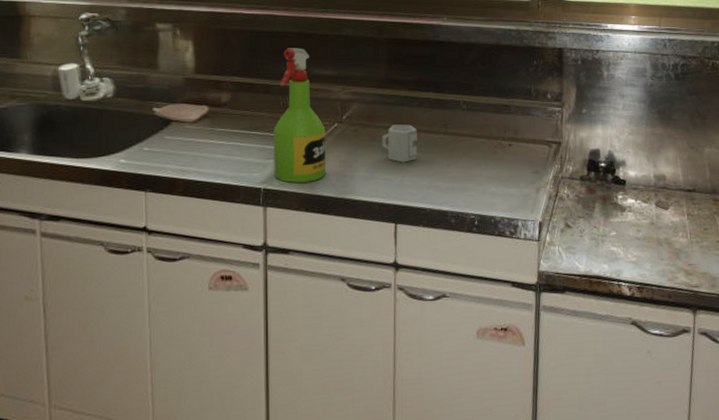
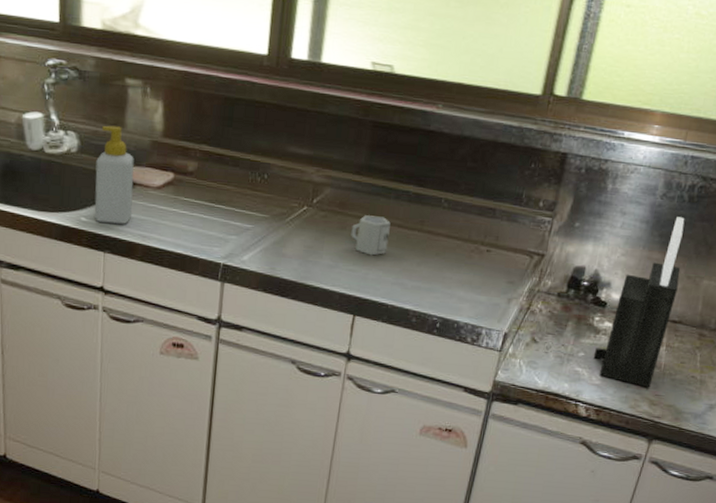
soap bottle: none [132,68,171,162] -> present [94,125,134,224]
spray bottle: present [274,48,326,183] -> none [235,120,294,263]
knife block: none [624,93,685,258] -> present [593,217,685,388]

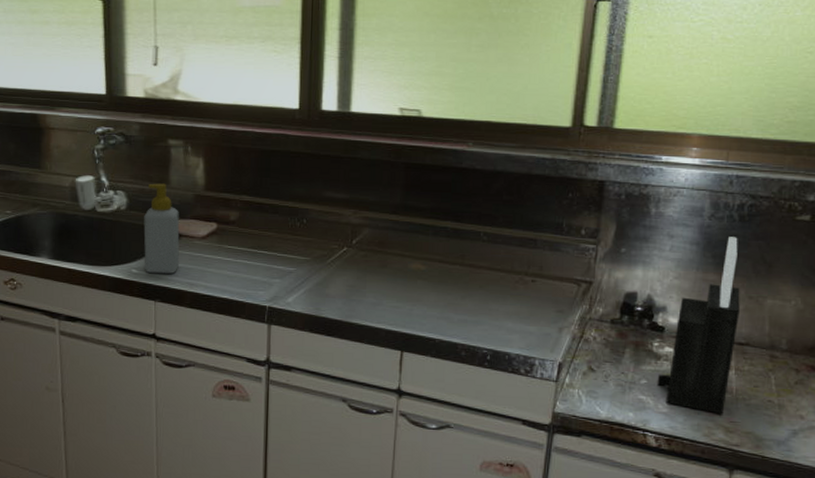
cup: present [351,215,391,256] -> none [392,252,431,292]

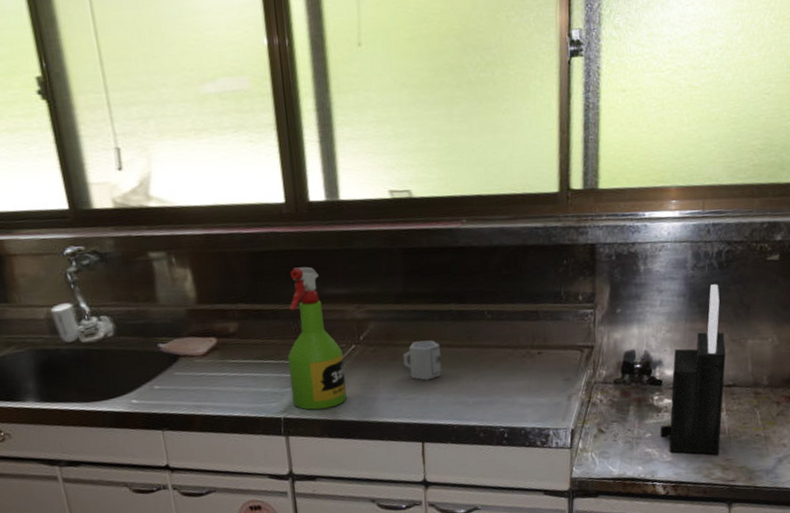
soap bottle: present [143,183,180,274] -> none [135,301,183,401]
spray bottle: none [279,169,335,304] -> present [288,266,347,410]
cup: none [392,252,431,292] -> present [403,340,442,381]

